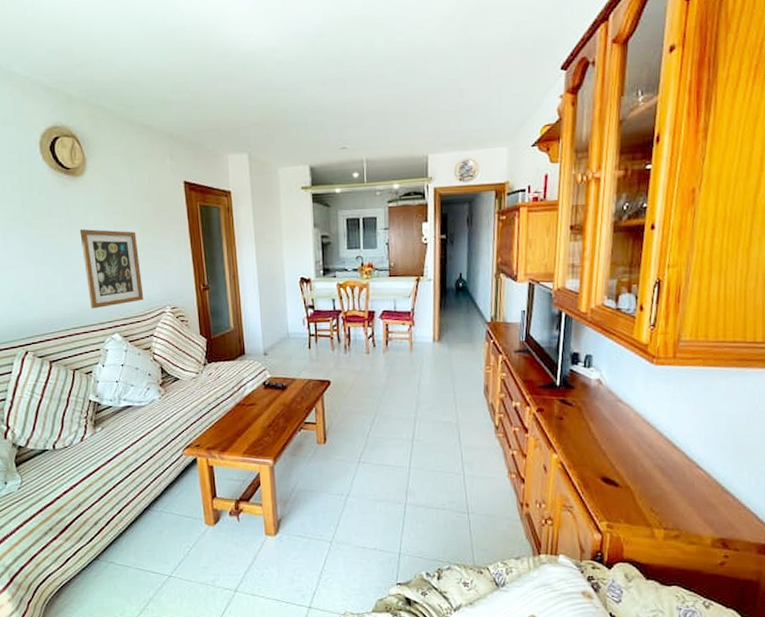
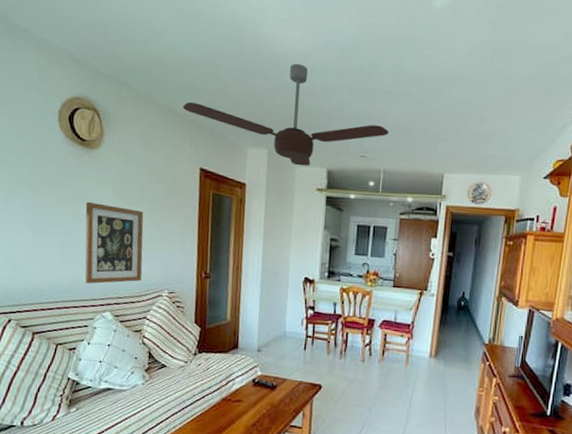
ceiling fan: none [158,60,367,166] -> present [183,63,389,166]

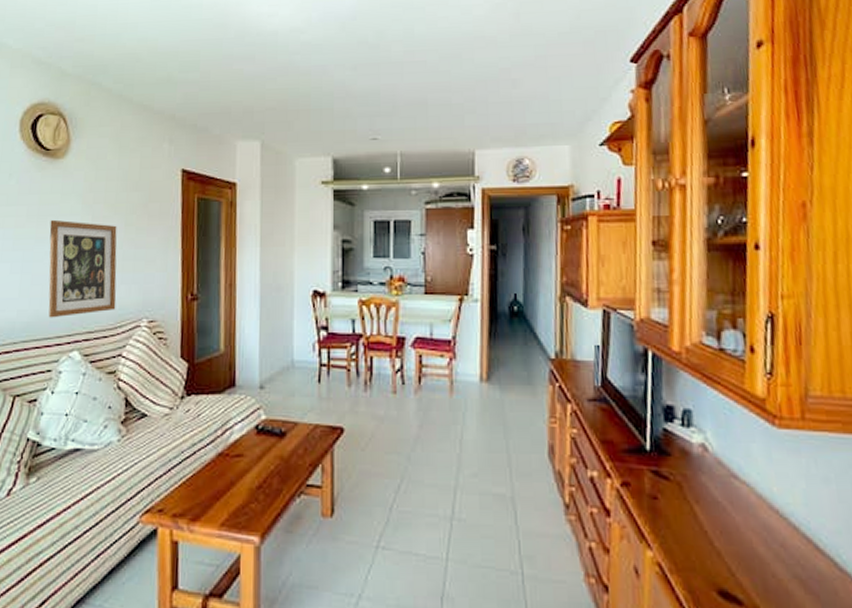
ceiling fan: present [183,63,389,166] -> none [160,41,403,157]

